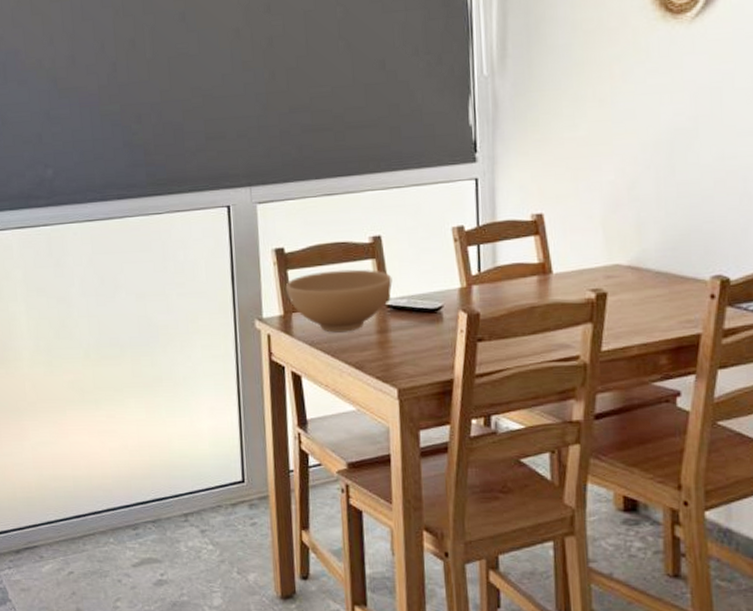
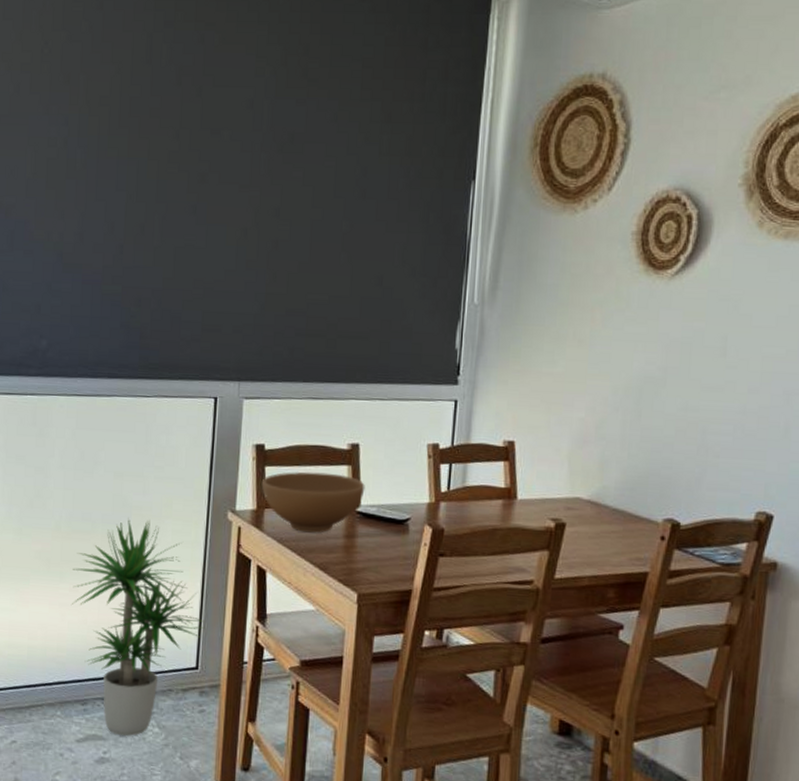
potted plant: none [107,337,247,556] -> present [72,518,205,736]

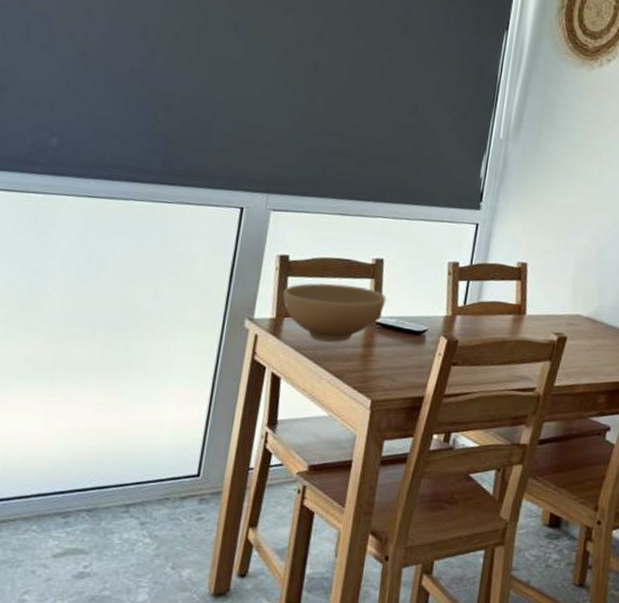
potted plant: present [72,518,205,736] -> none [62,323,211,548]

